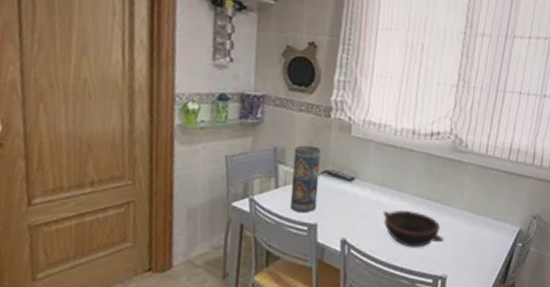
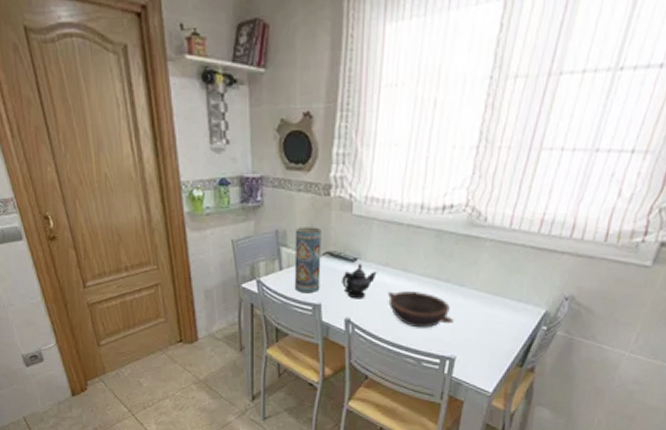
teapot: none [339,183,373,219] -> present [342,264,377,299]

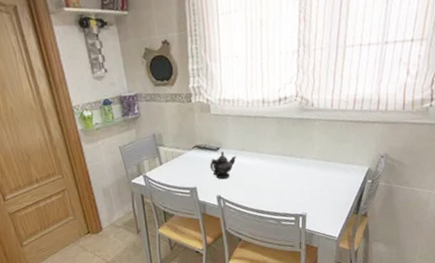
vase: present [294,227,322,294] -> none [168,127,194,181]
bowl: present [387,291,454,328] -> none [246,167,300,195]

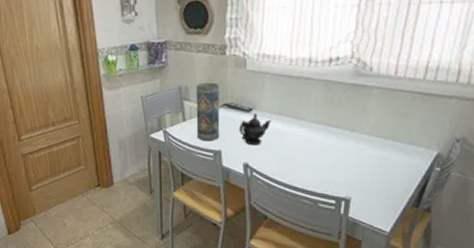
vase: none [168,127,194,181] -> present [196,82,220,141]

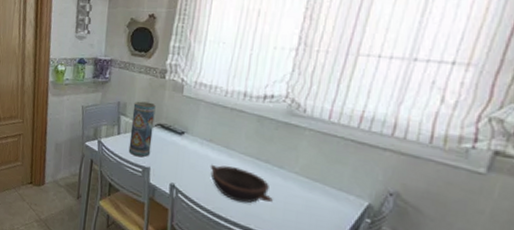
teapot: present [239,114,271,146] -> none [170,137,202,168]
bowl: none [281,137,346,171] -> present [210,164,273,203]

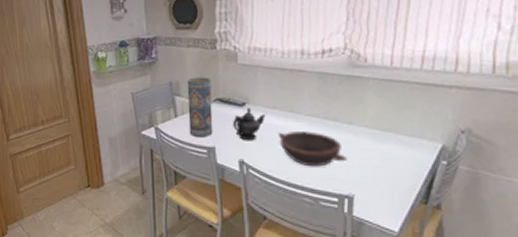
teapot: none [170,137,202,168] -> present [233,108,266,141]

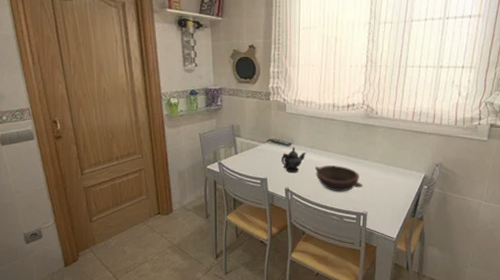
vase: present [187,77,213,138] -> none [246,122,266,171]

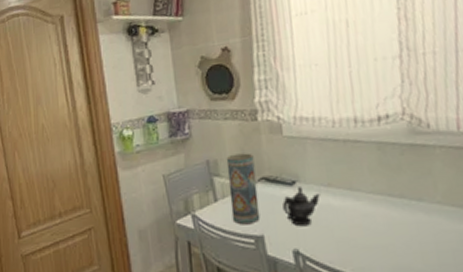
vase: none [246,122,266,171] -> present [226,153,260,225]
bowl: present [314,165,363,192] -> none [335,211,421,255]

